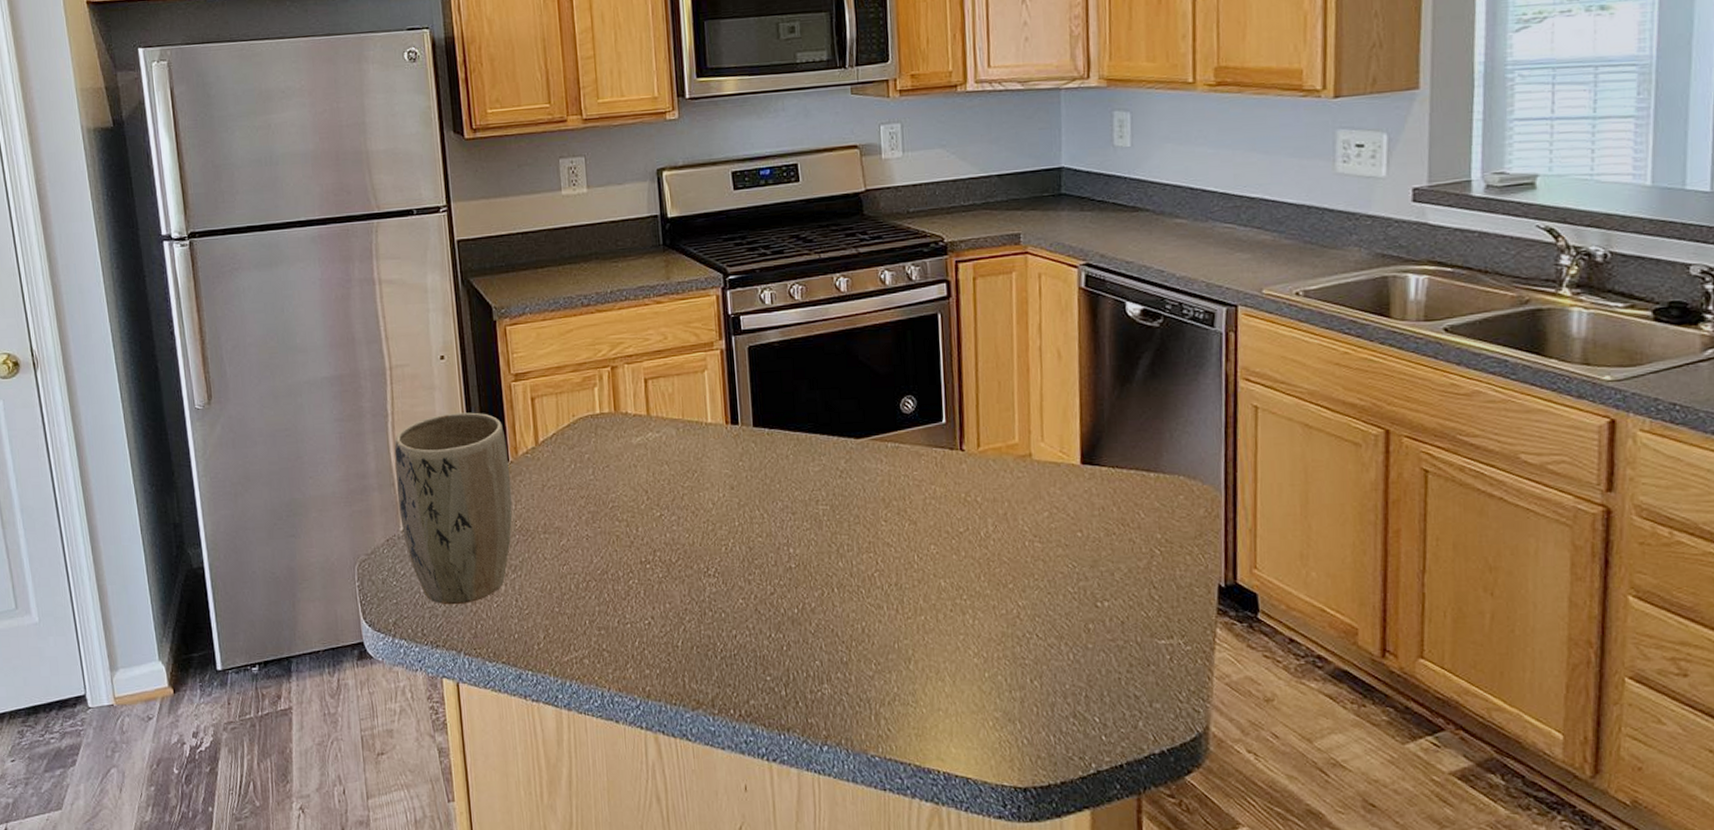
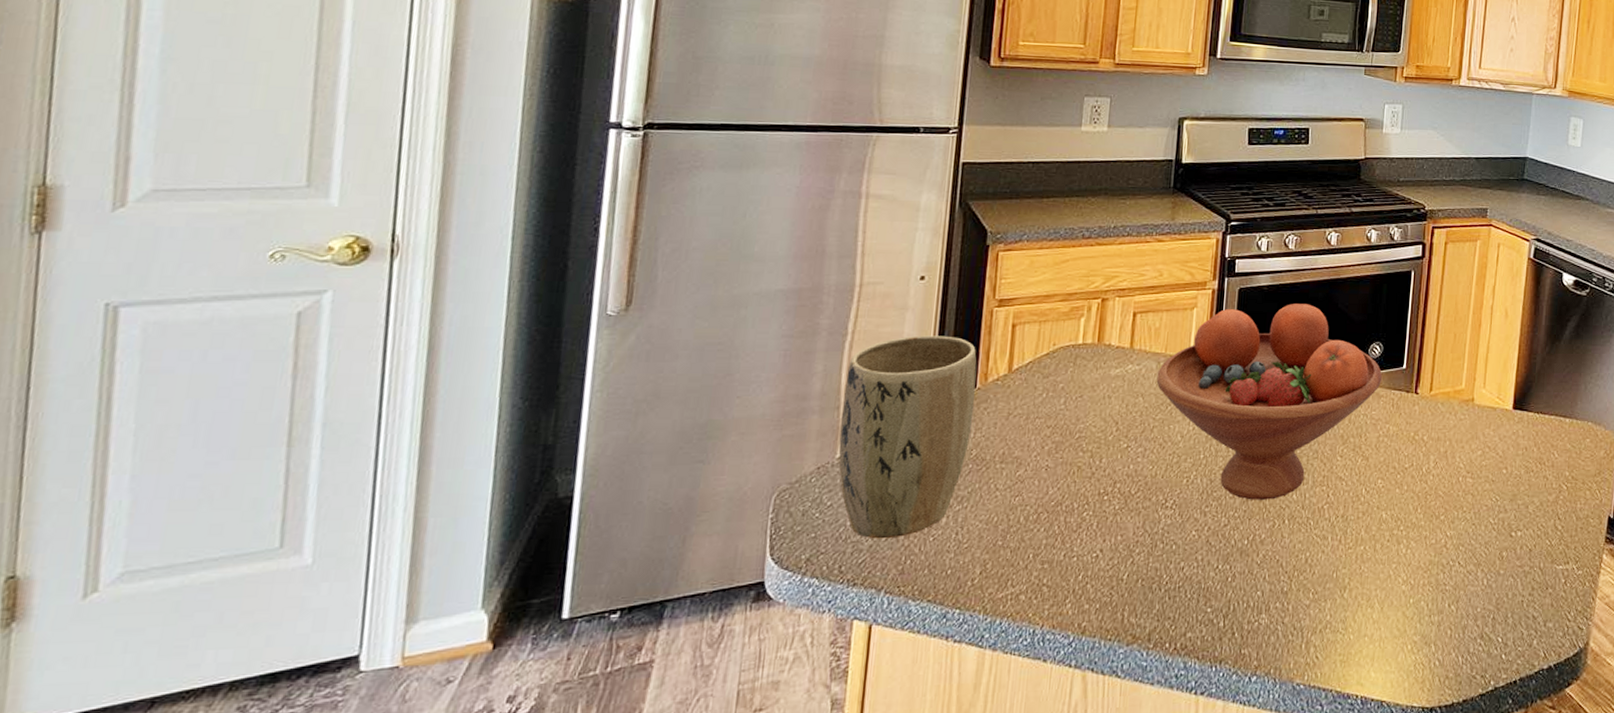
fruit bowl: none [678,358,920,568] -> present [1156,304,1382,500]

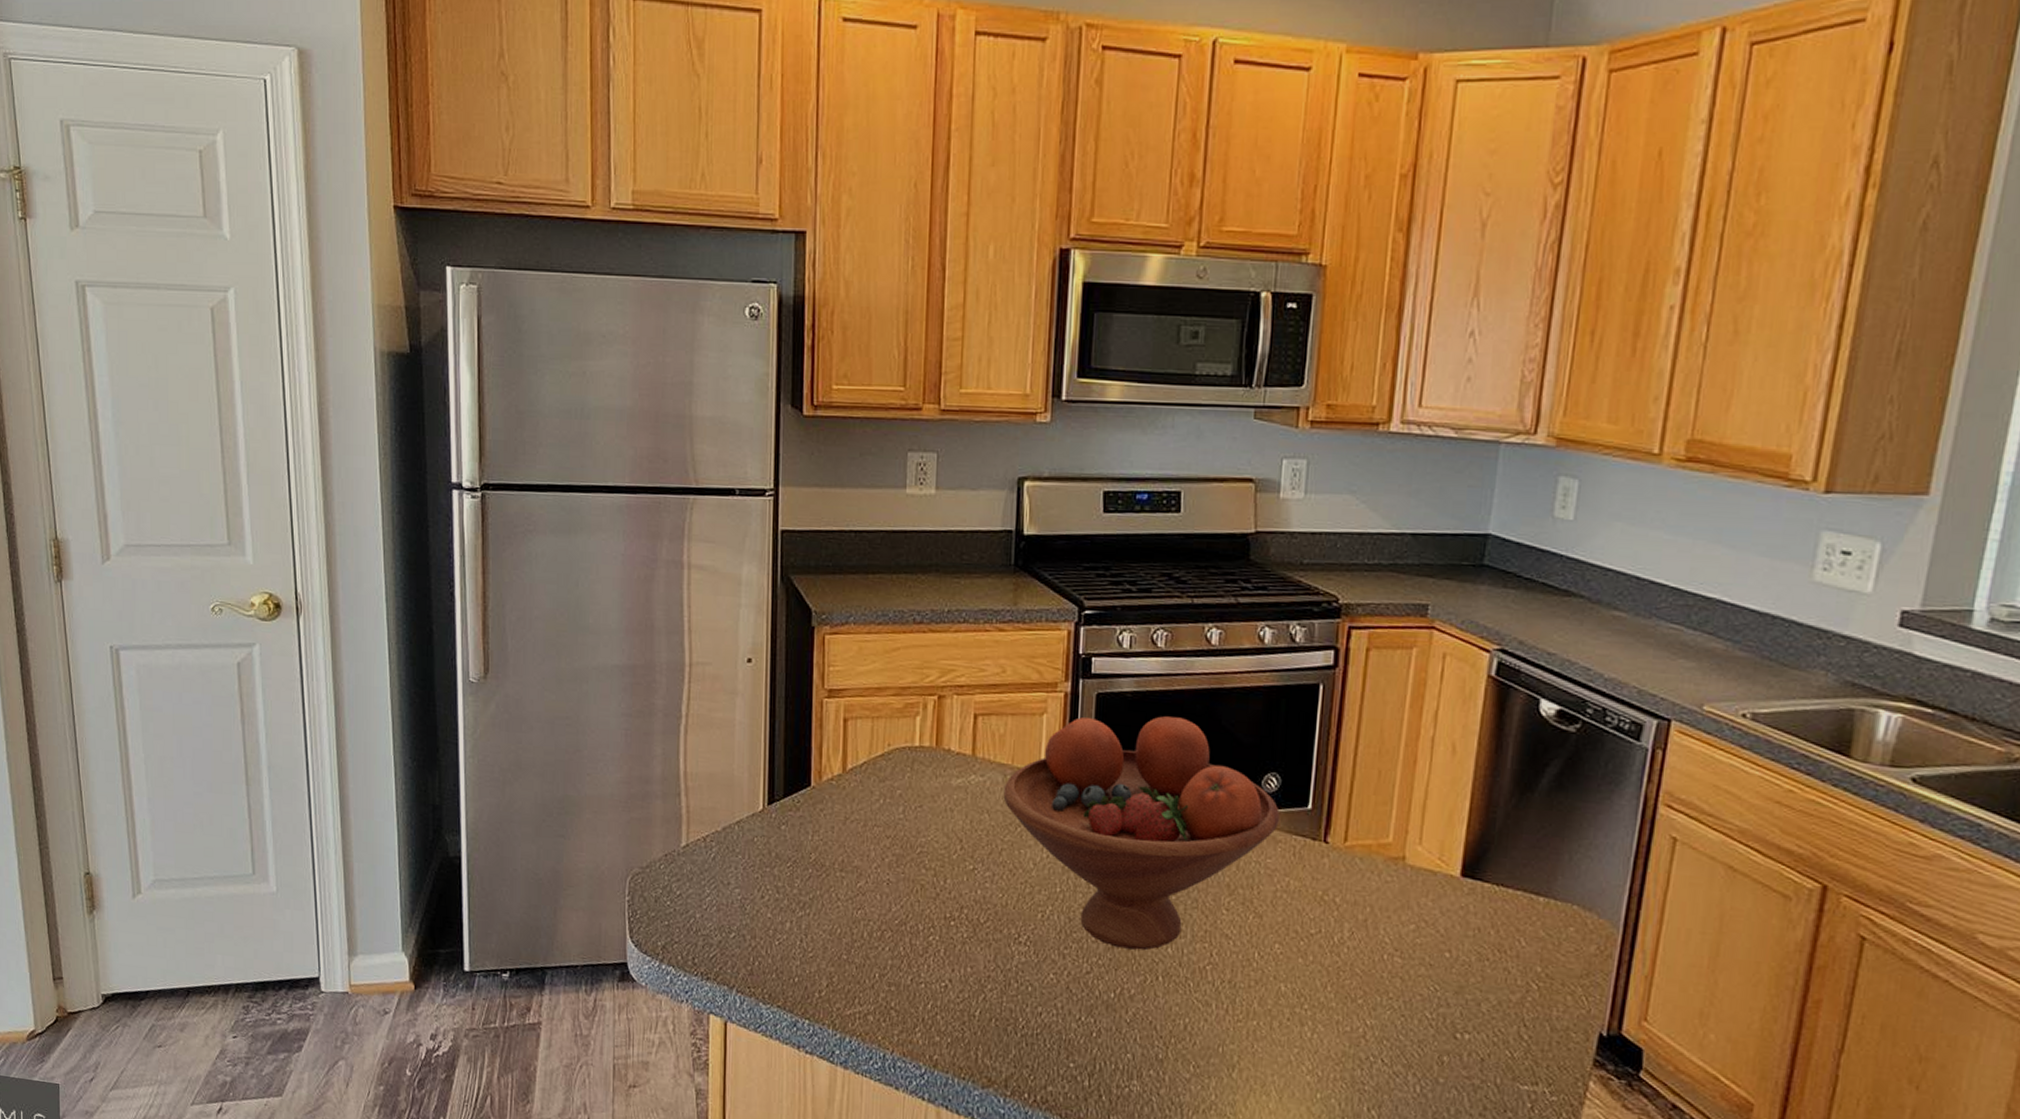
plant pot: present [838,335,977,539] -> none [682,723,811,937]

